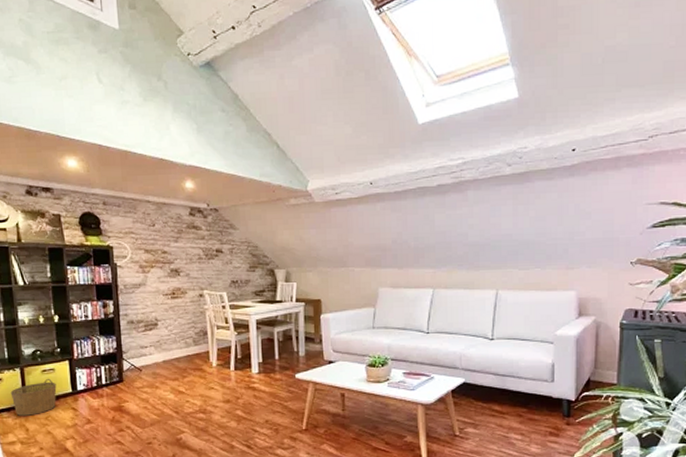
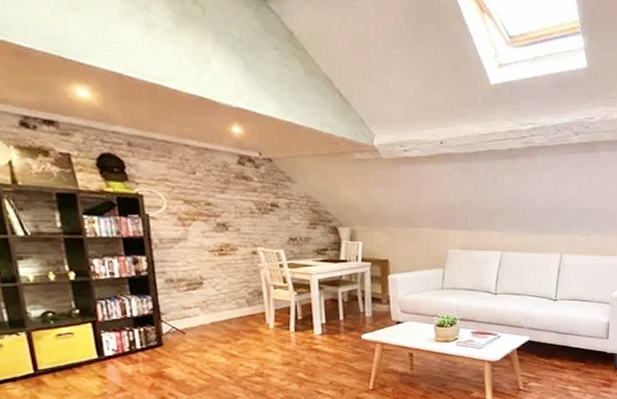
basket: present [10,378,57,416] -> none [14,343,78,386]

